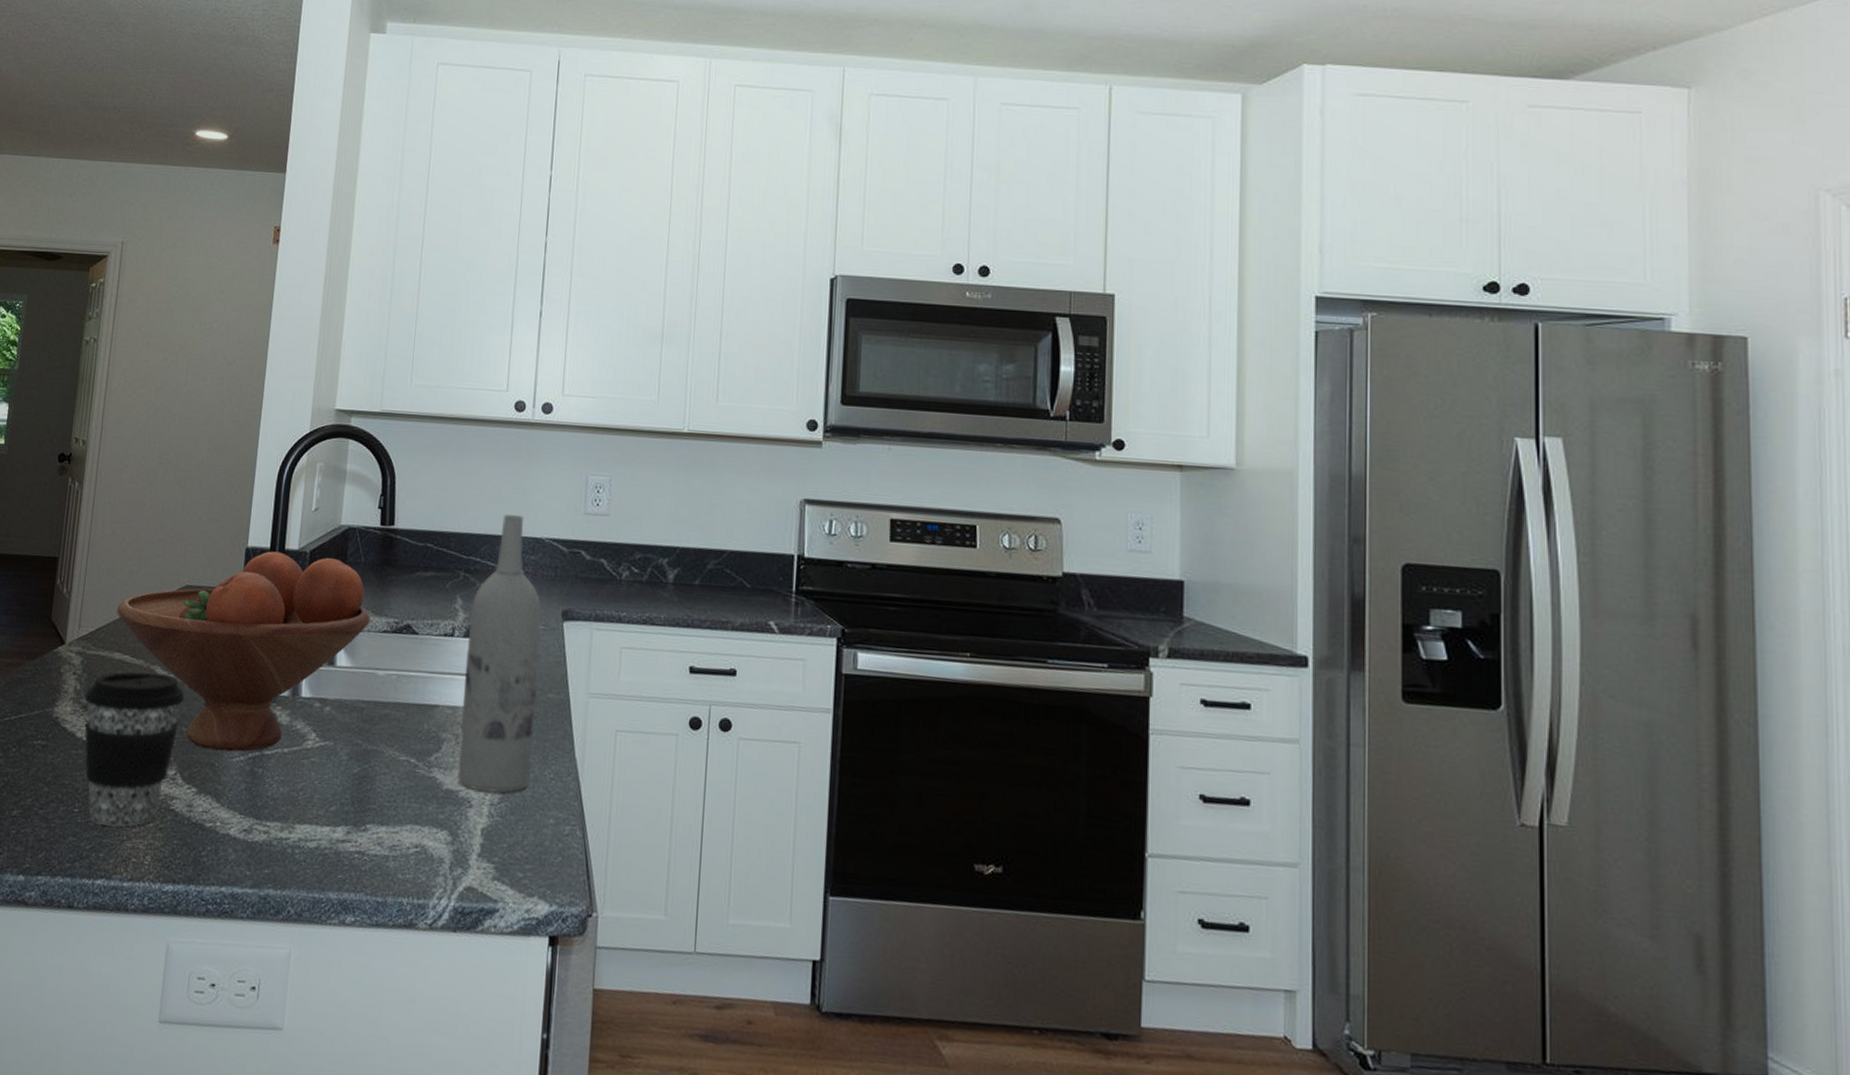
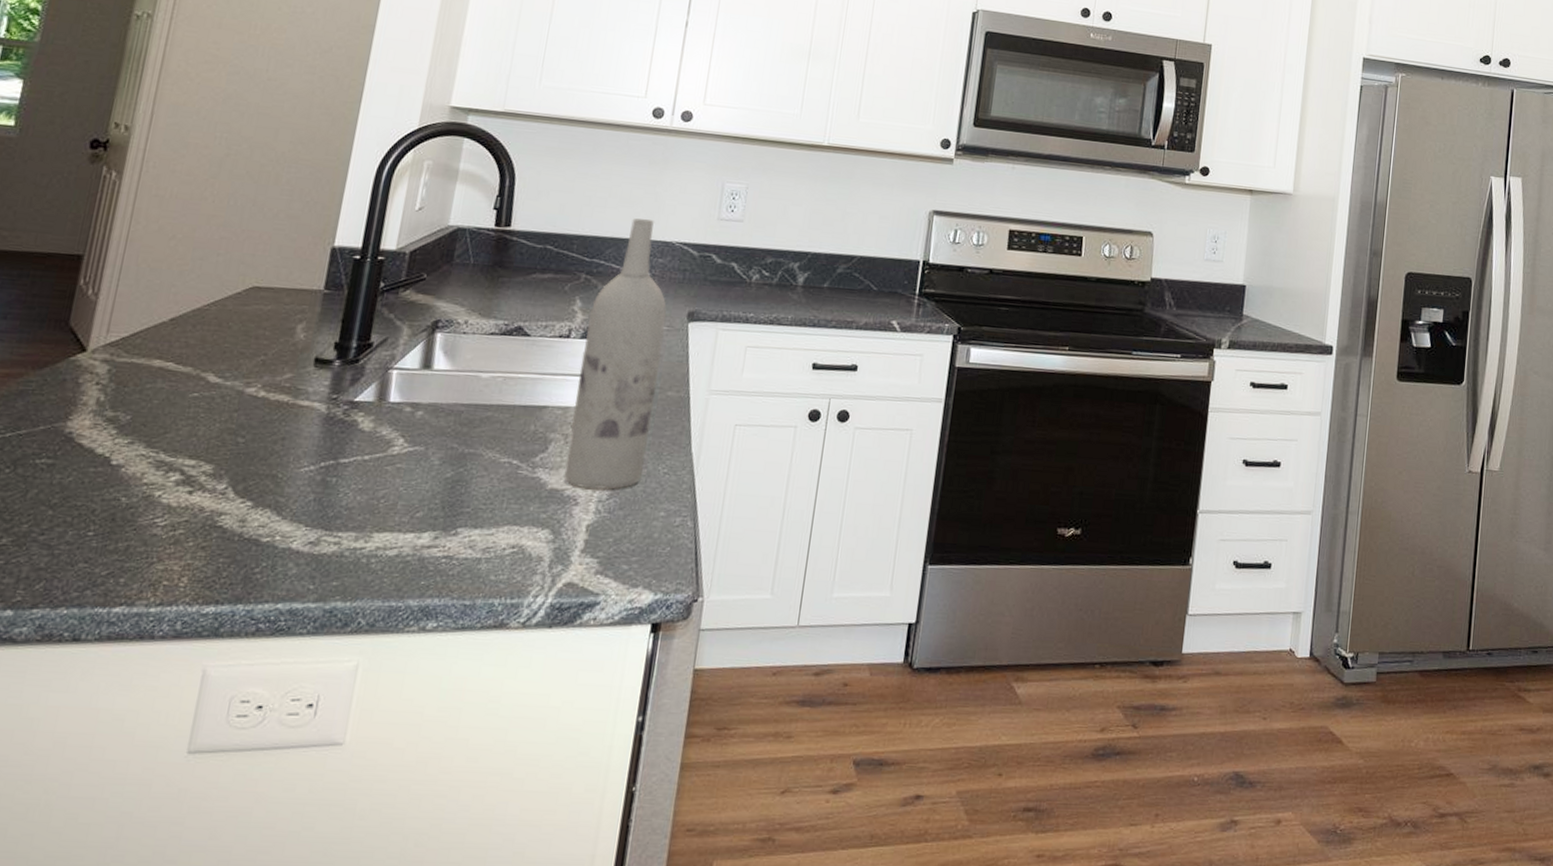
coffee cup: present [84,671,185,827] -> none [106,380,244,550]
fruit bowl: present [117,551,371,752] -> none [159,251,477,462]

